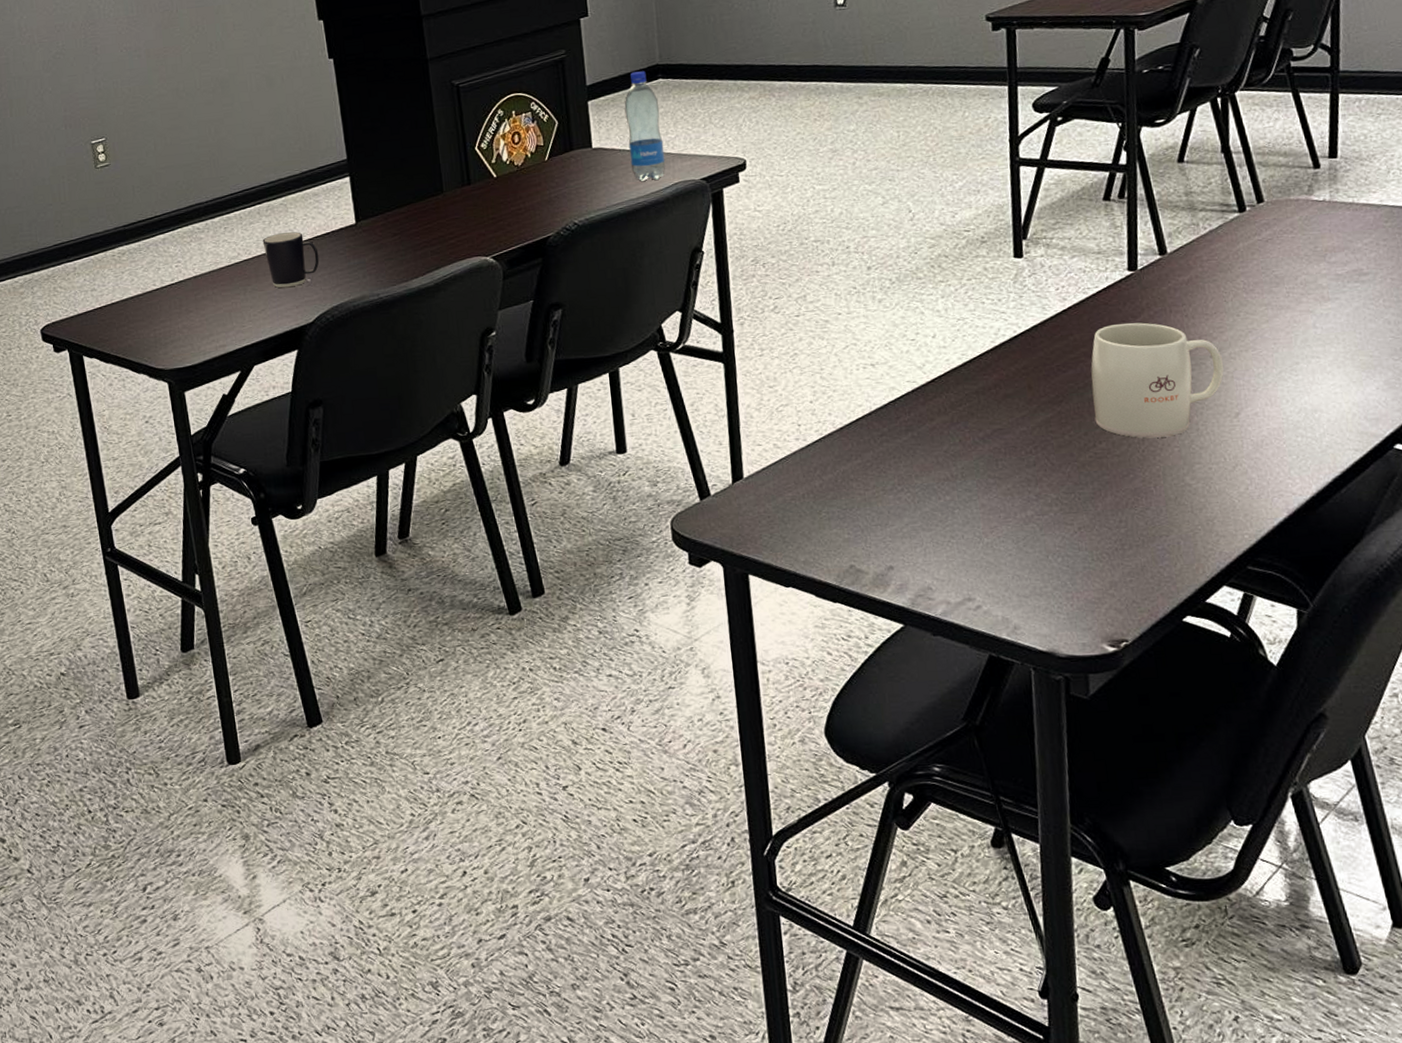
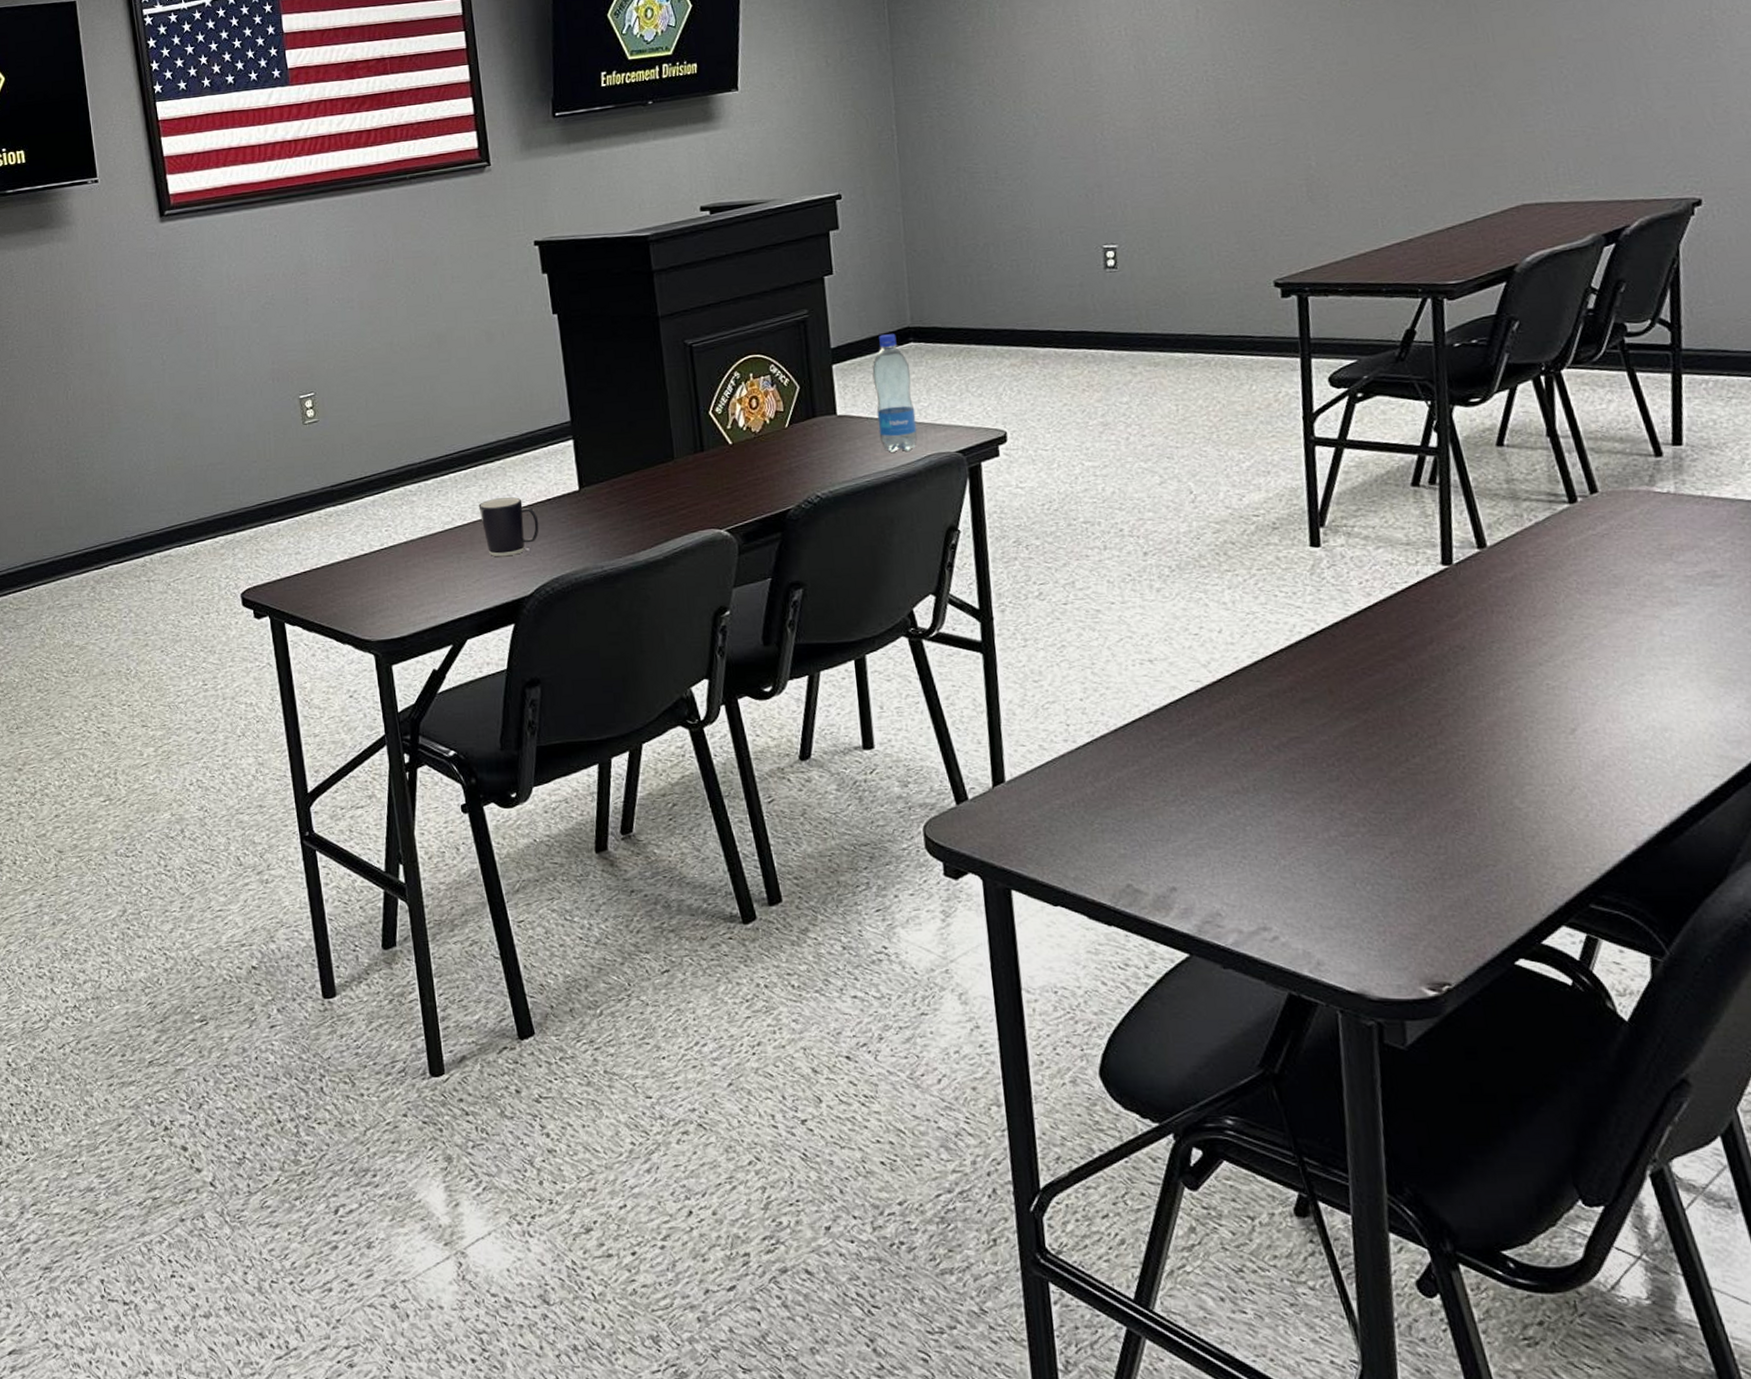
mug: present [1090,322,1224,438] -> none [1400,623,1557,754]

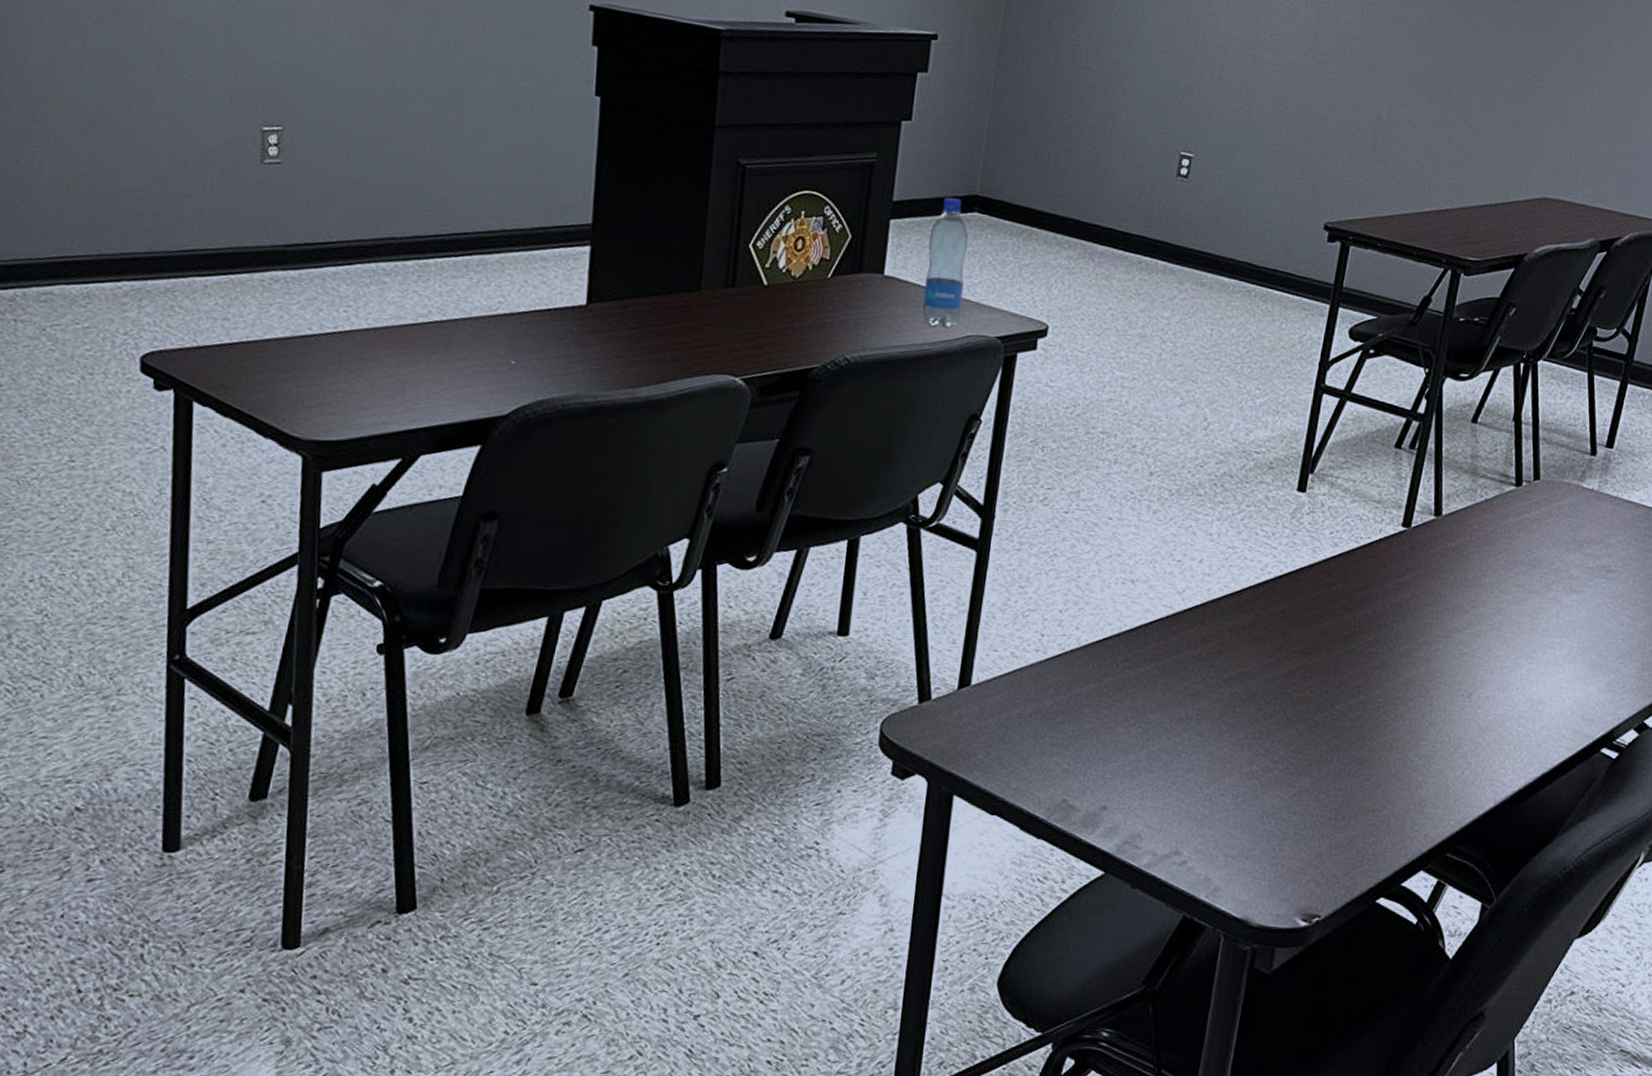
mug: present [478,497,539,557] -> none [463,296,533,367]

